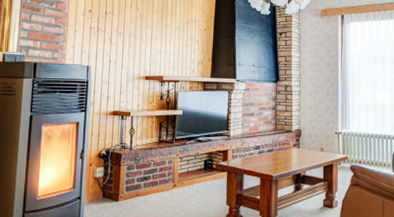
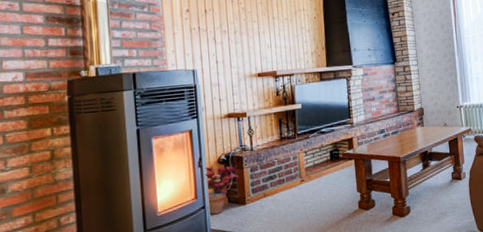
potted plant: none [82,159,116,207] -> present [203,166,239,215]

